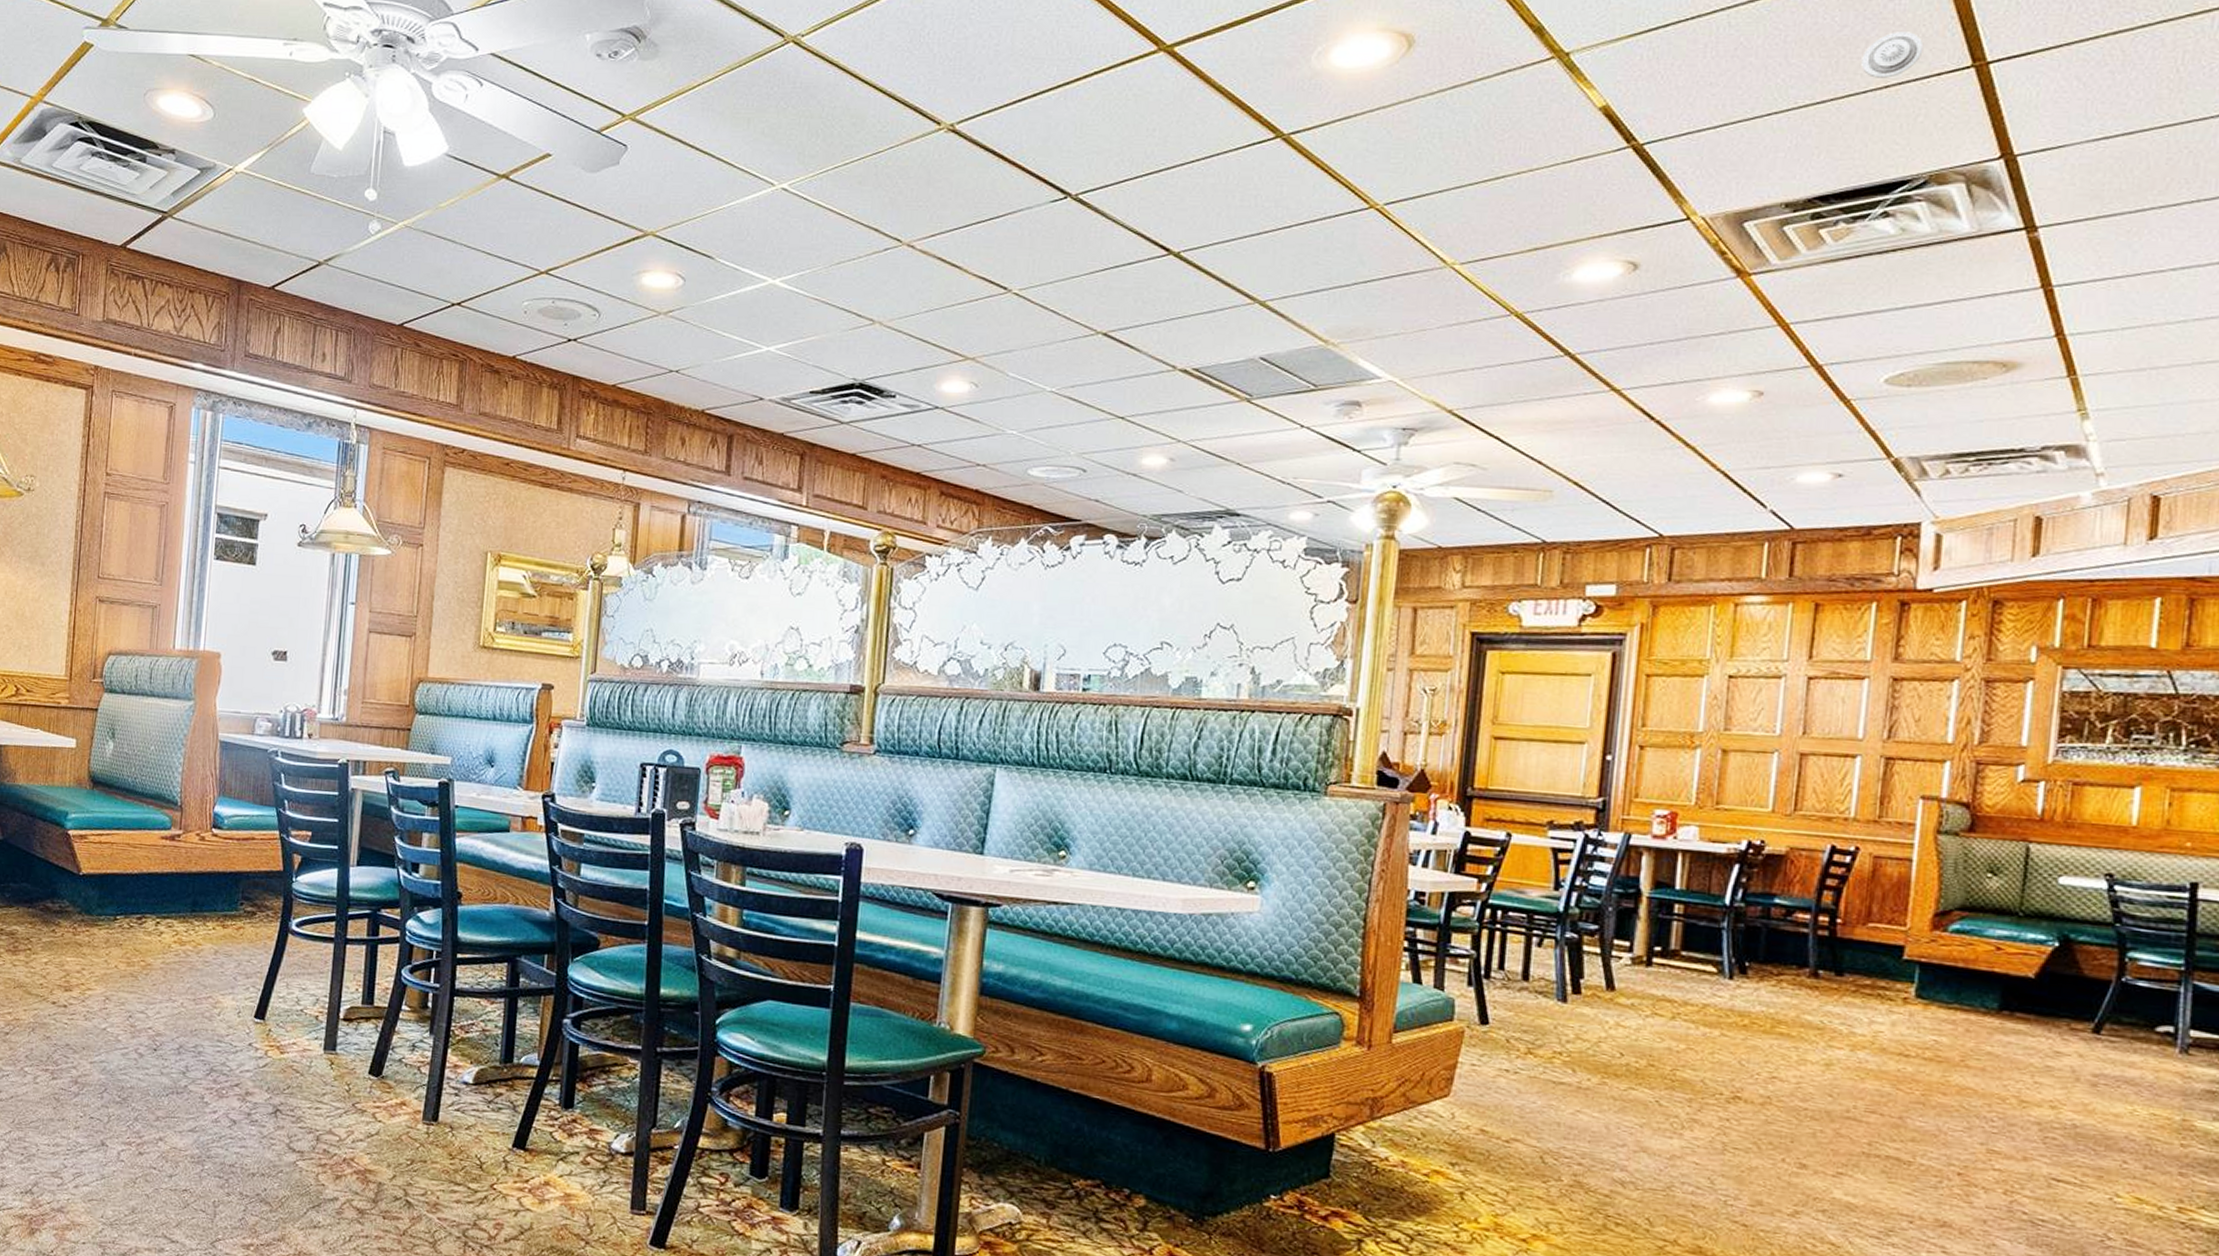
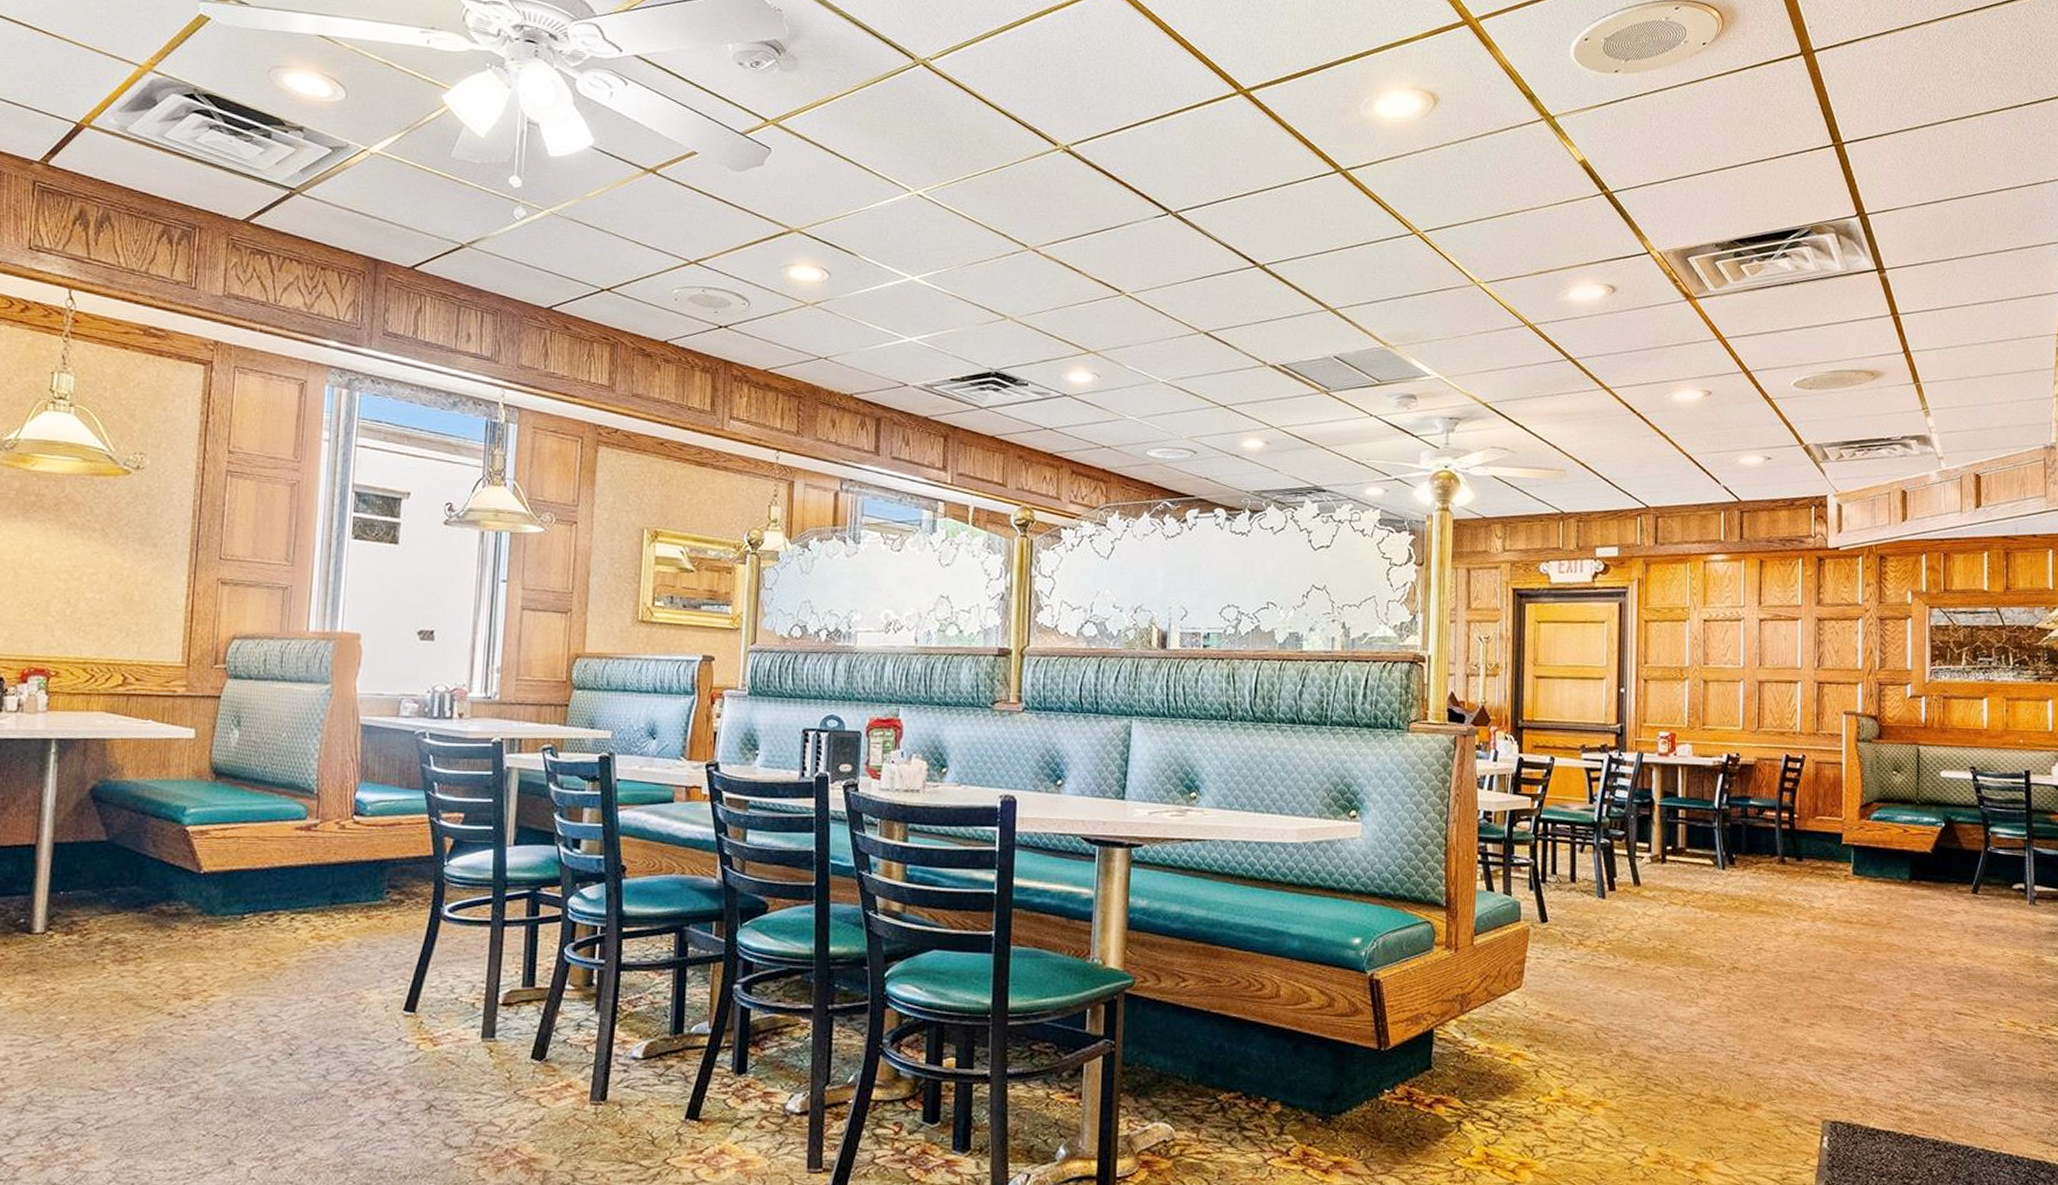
smoke detector: present [1861,32,1924,78] -> none [1759,116,1800,151]

